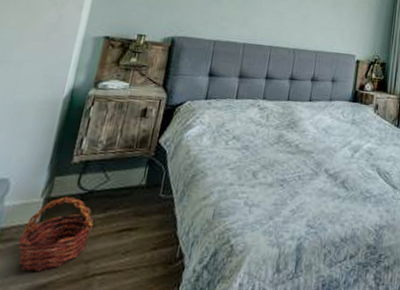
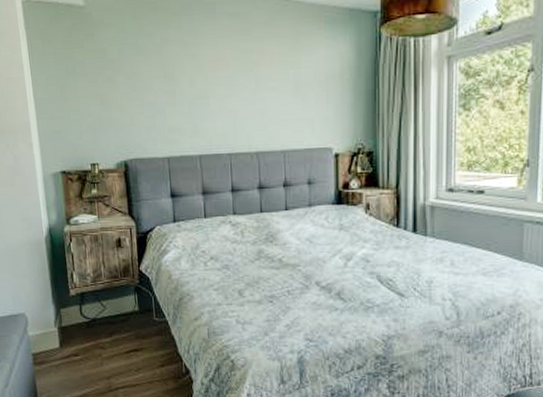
basket: present [18,196,94,271] -> none [50,325,105,386]

